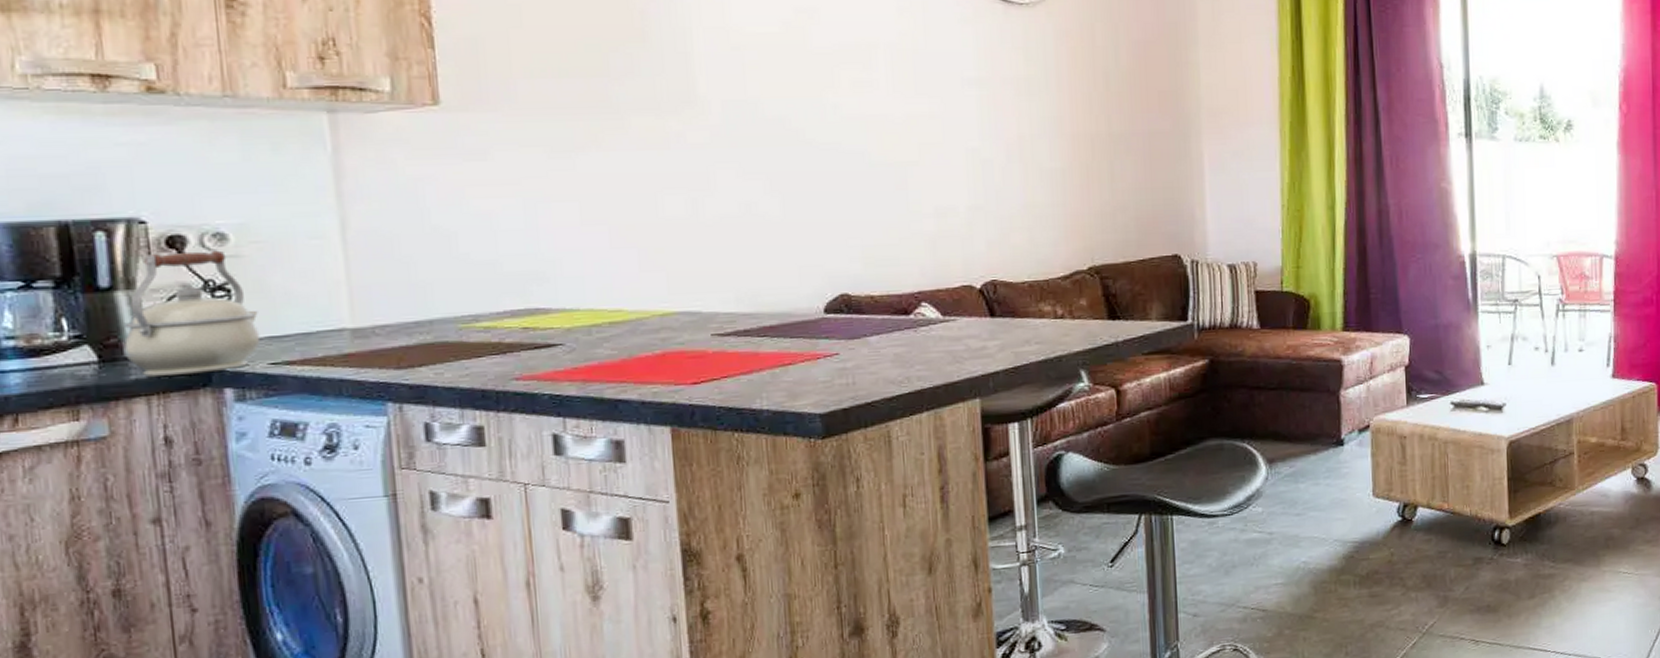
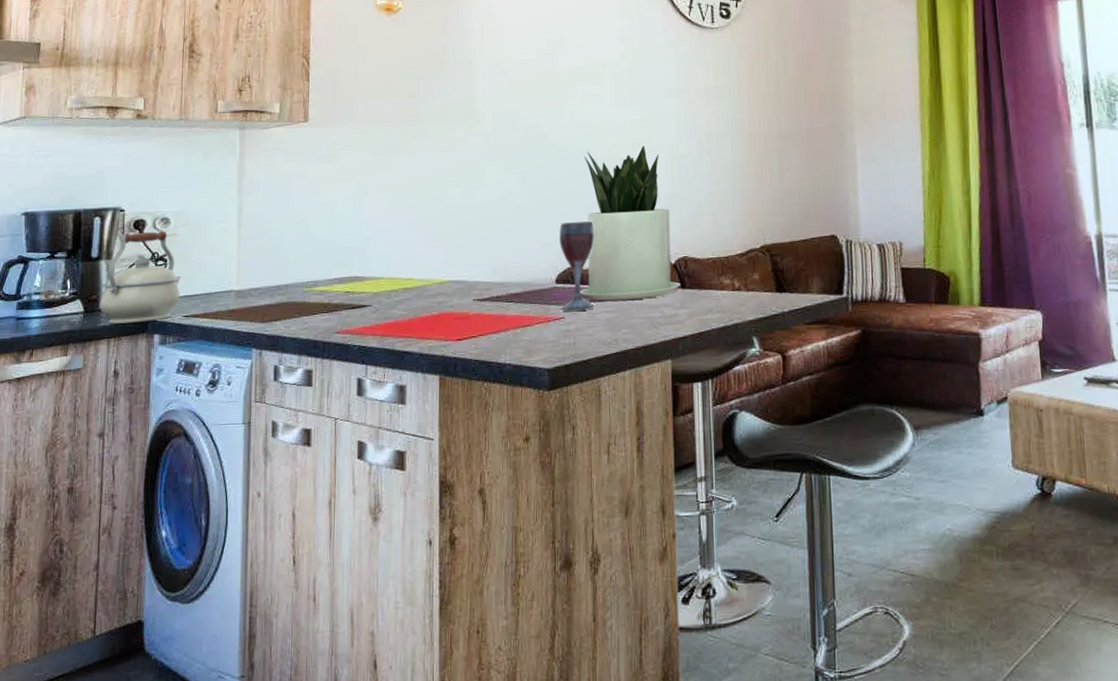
cup: none [826,239,878,347] -> present [559,221,595,312]
planter: none [855,147,989,334] -> present [580,145,680,302]

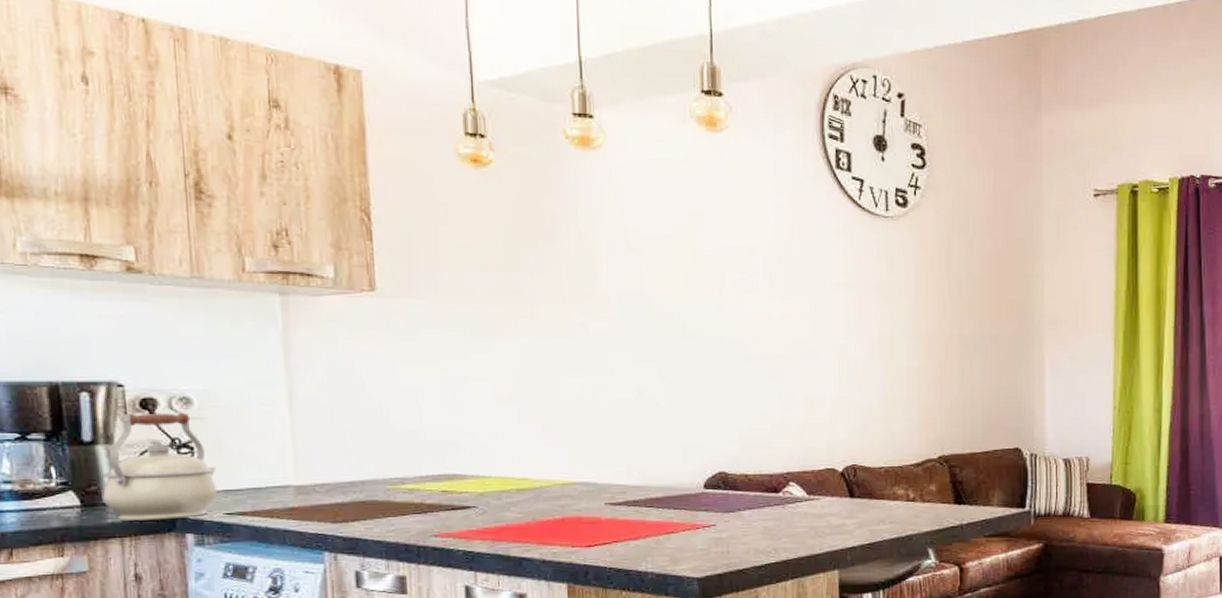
cup: present [559,221,595,312] -> none [707,423,750,519]
planter: present [580,145,680,302] -> none [733,343,849,510]

